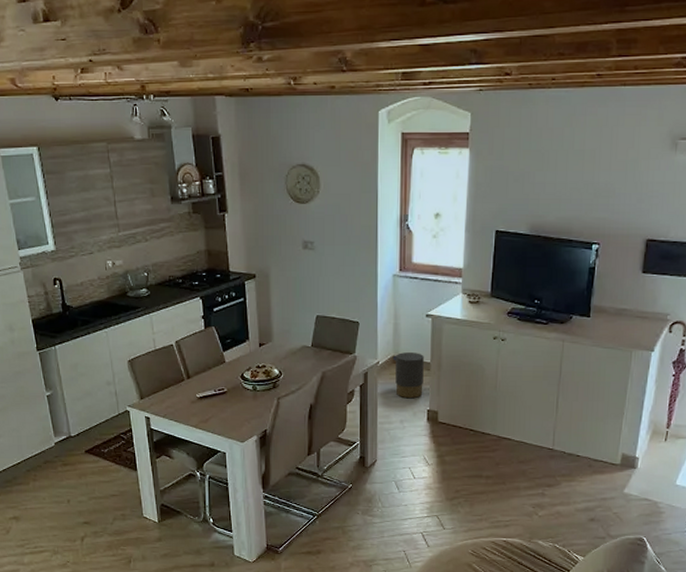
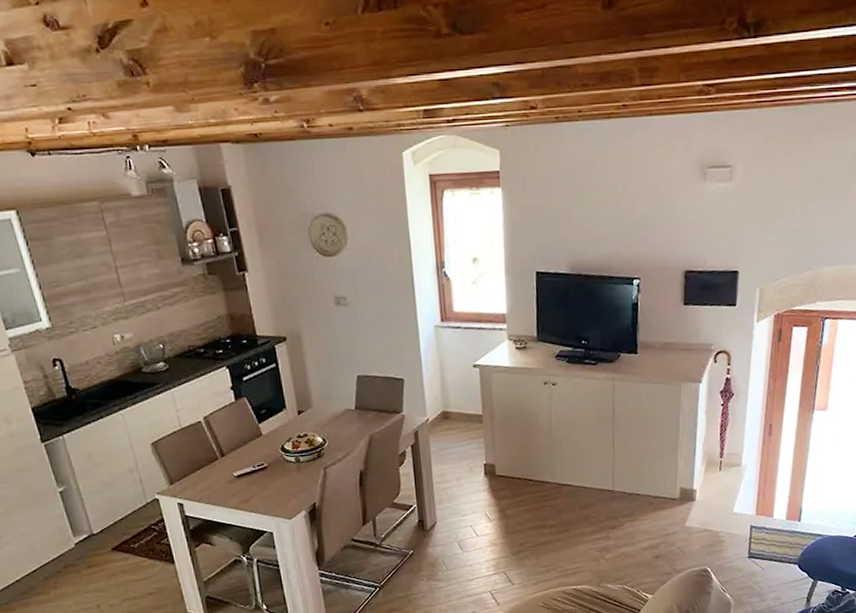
trash can: present [392,352,424,398] -> none [442,405,478,454]

